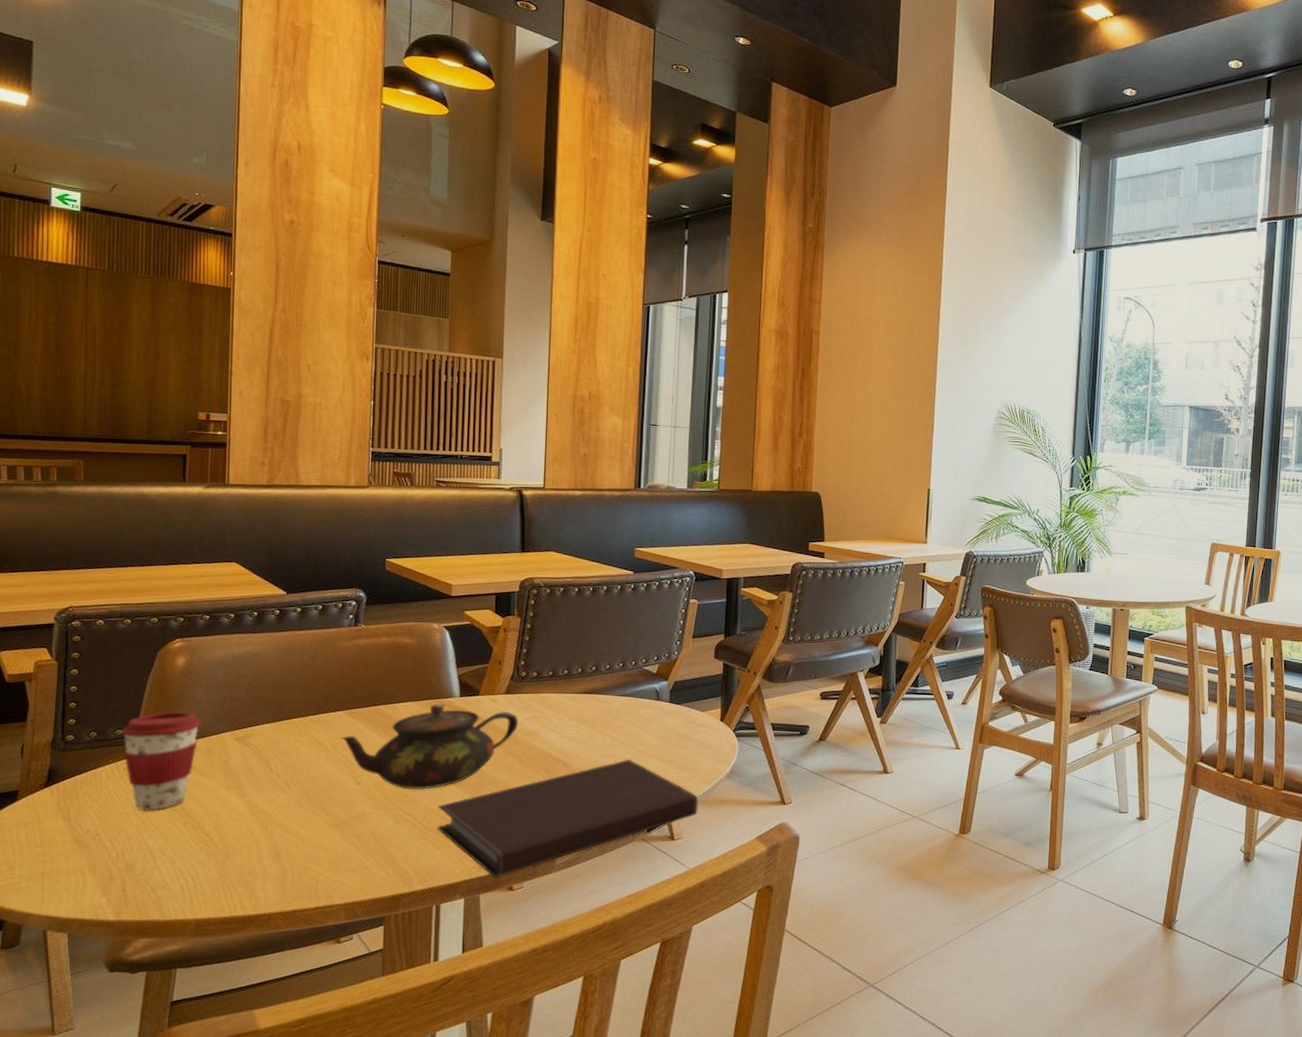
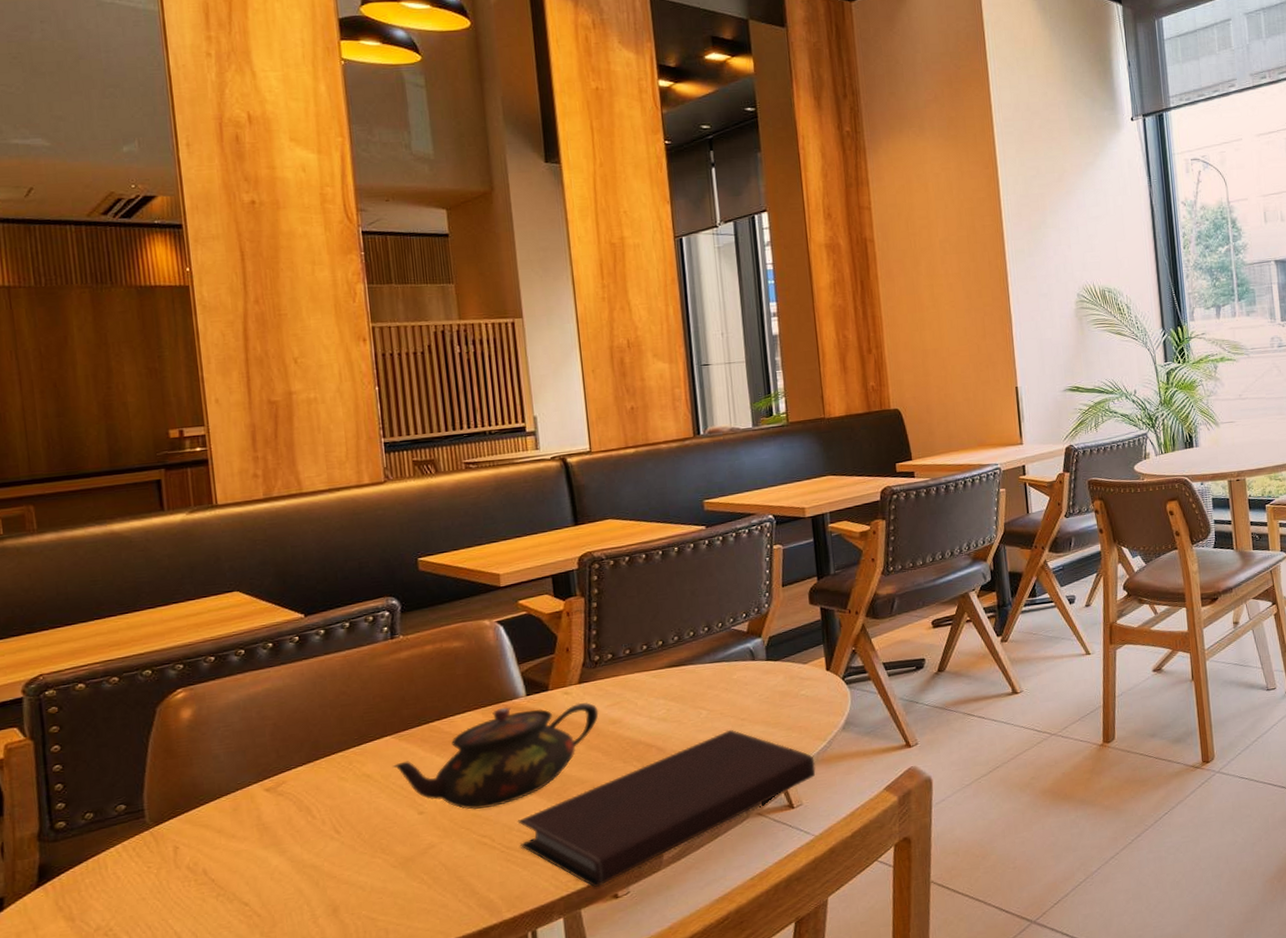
coffee cup: present [121,711,202,811] -> none [123,769,222,892]

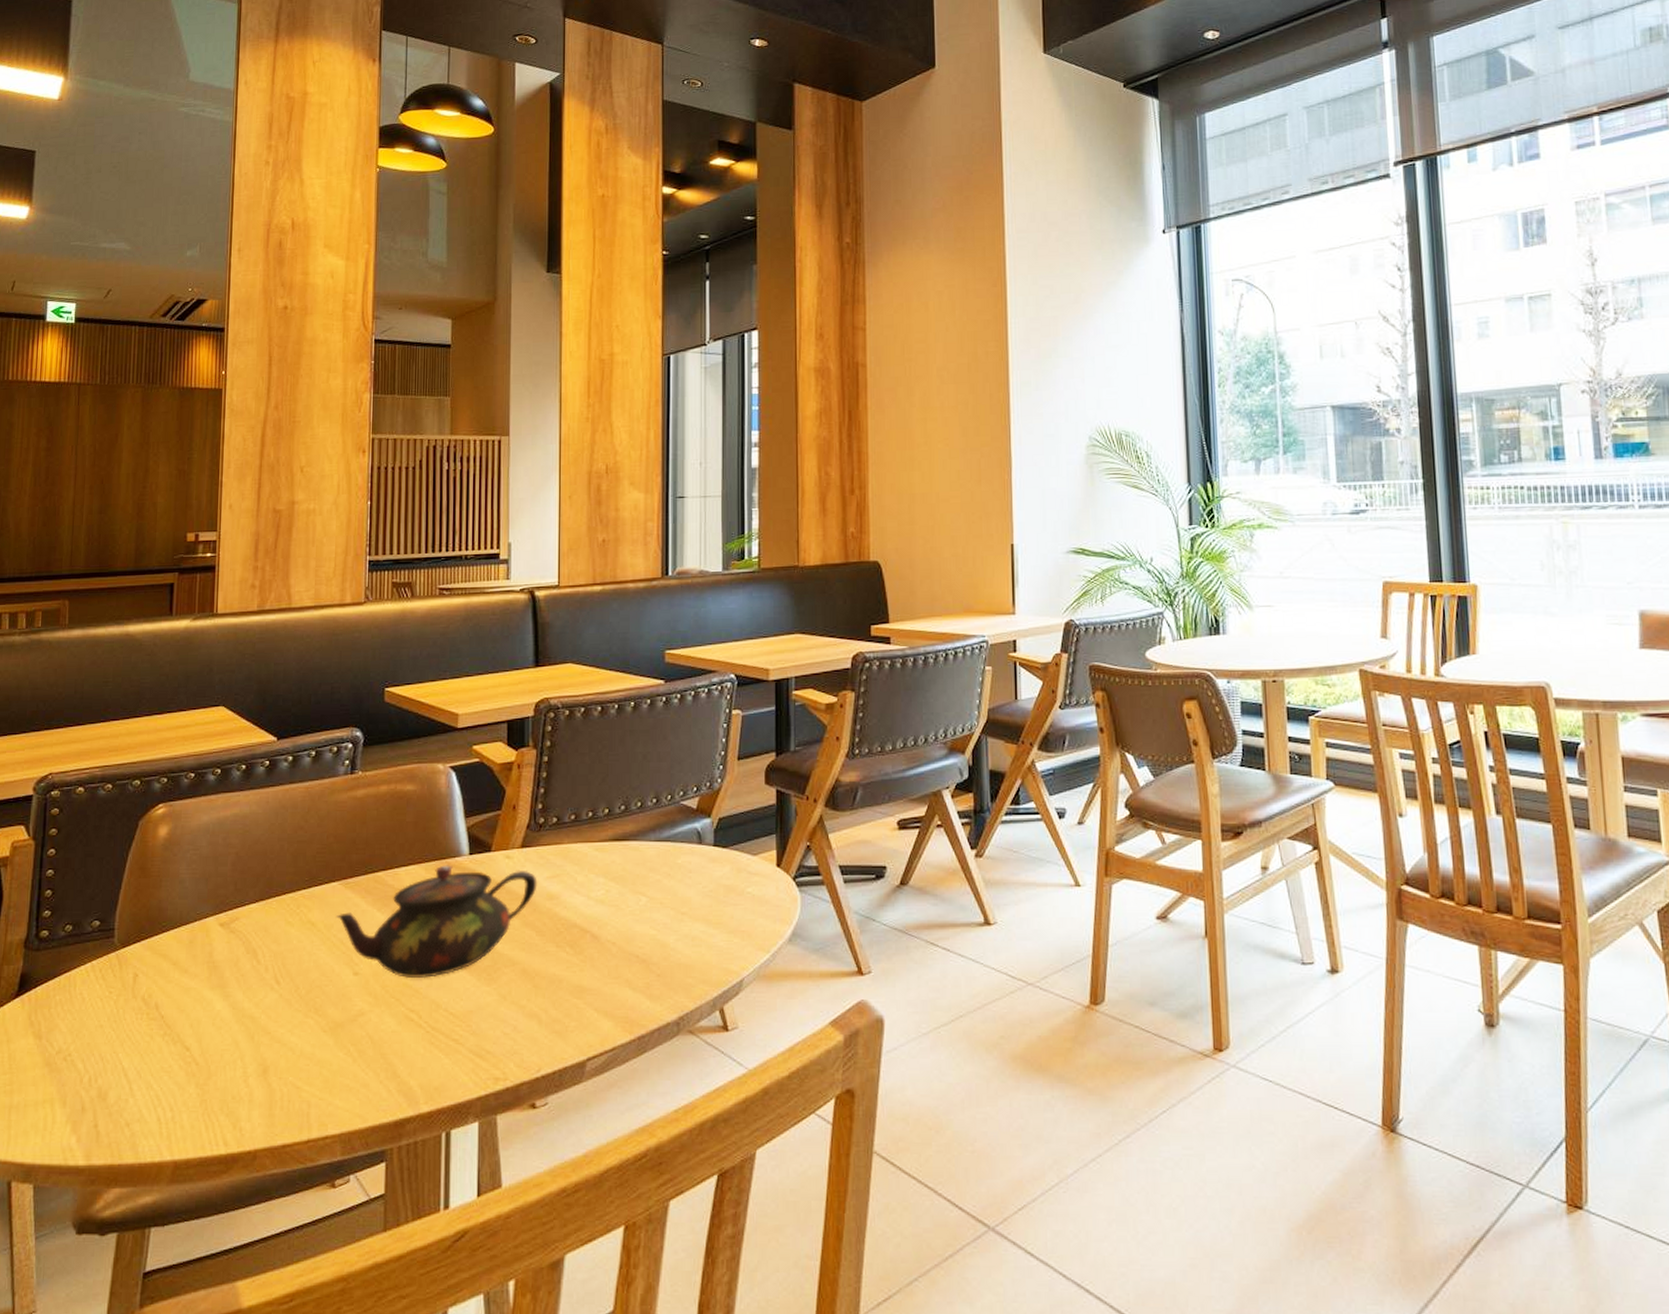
notebook: present [517,729,816,887] -> none [445,923,755,1091]

